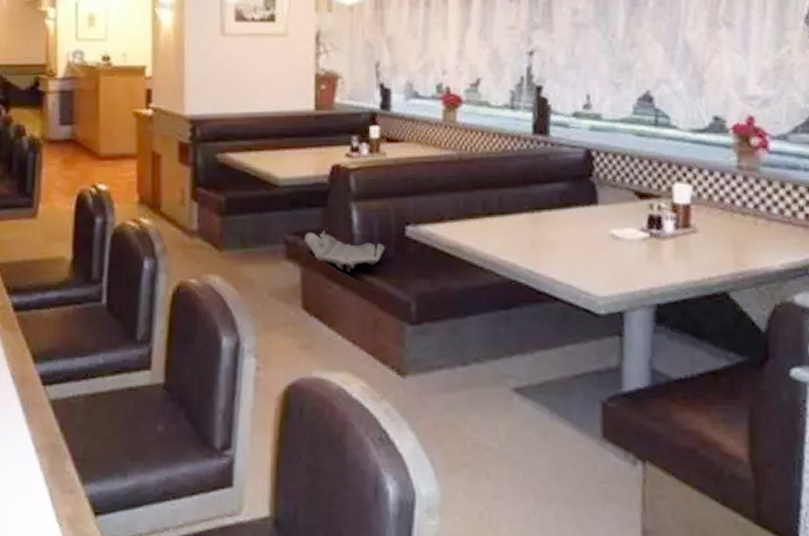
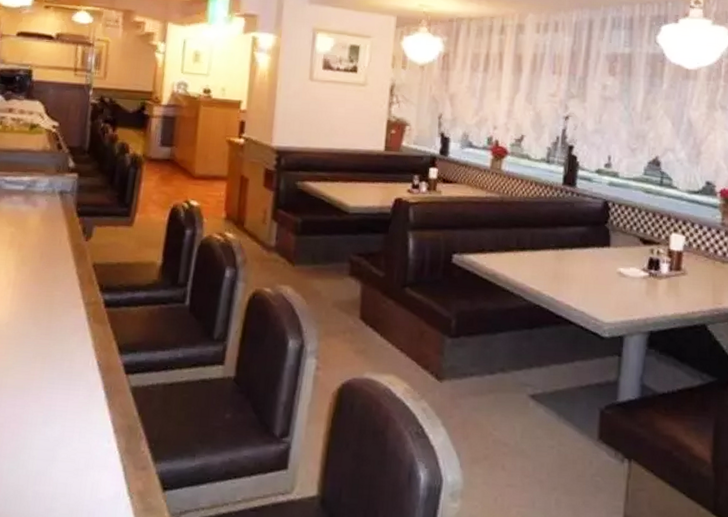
overcoat: present [304,228,387,272] -> none [366,251,436,290]

